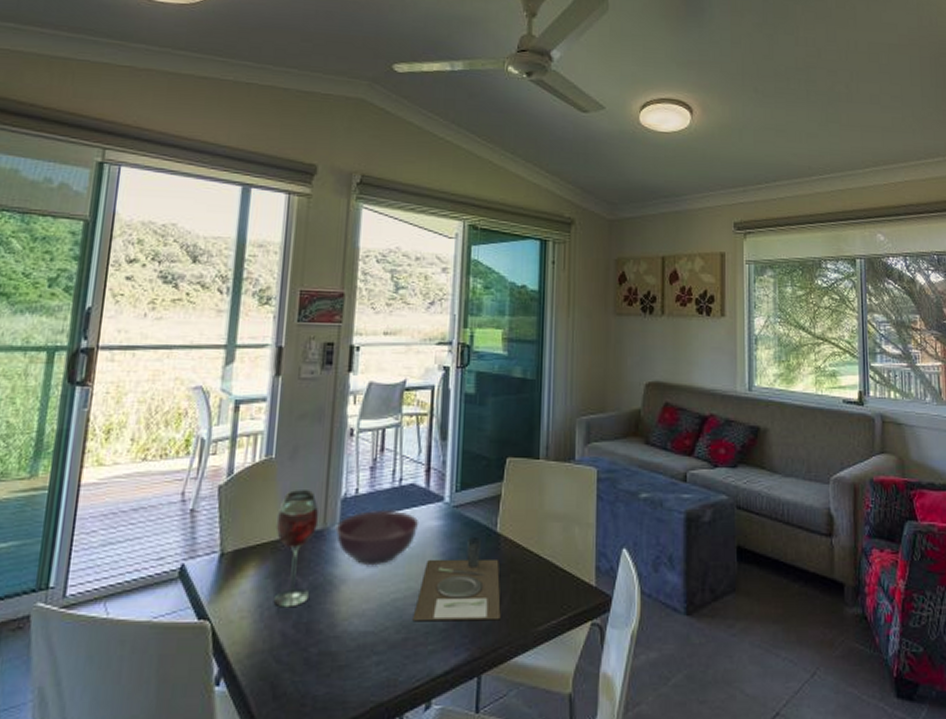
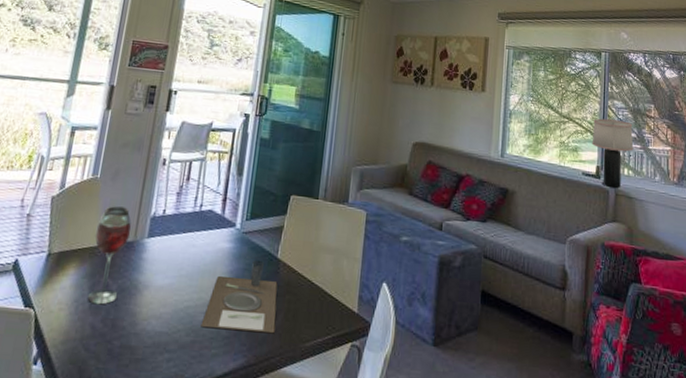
bowl: present [335,509,419,566] -> none [143,229,214,277]
table lamp: none [851,336,900,414] -> present [591,118,634,188]

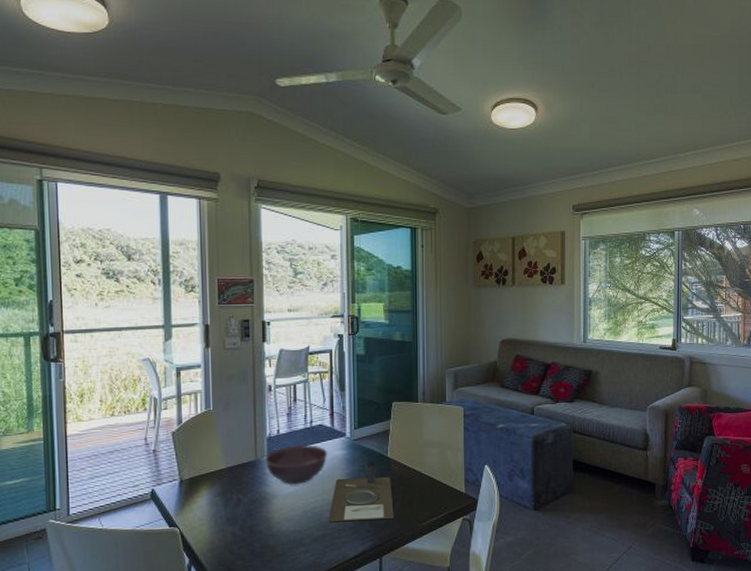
wineglass: present [87,206,132,305] -> none [219,432,252,517]
bowl: none [143,229,214,277] -> present [264,444,328,485]
table lamp: present [591,118,634,188] -> none [667,294,707,356]

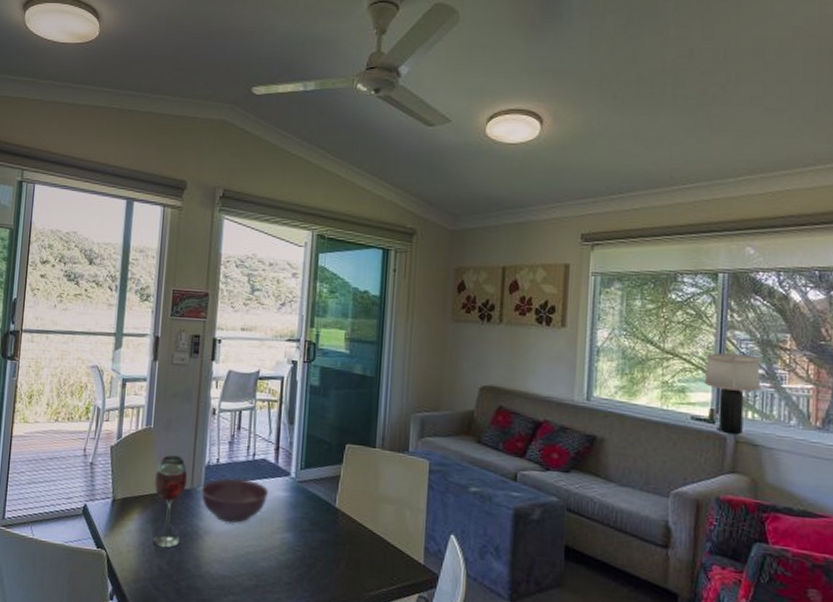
wineglass: none [219,432,252,517] -> present [152,455,188,548]
place setting: present [328,461,394,523] -> none [262,508,338,582]
table lamp: none [667,294,707,356] -> present [704,353,761,434]

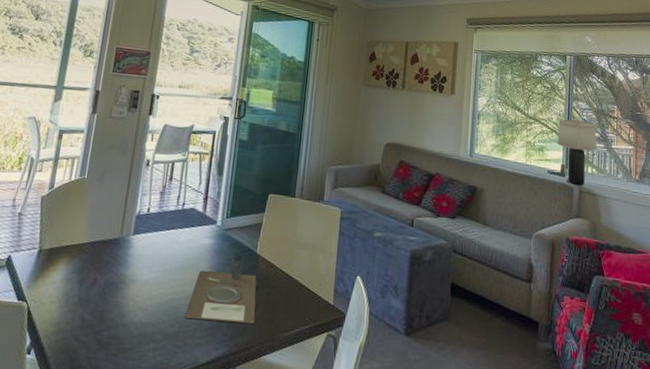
wineglass: present [152,455,188,548] -> none [76,205,118,298]
bowl: present [200,478,269,524] -> none [129,227,196,271]
place setting: none [262,508,338,582] -> present [184,254,257,325]

